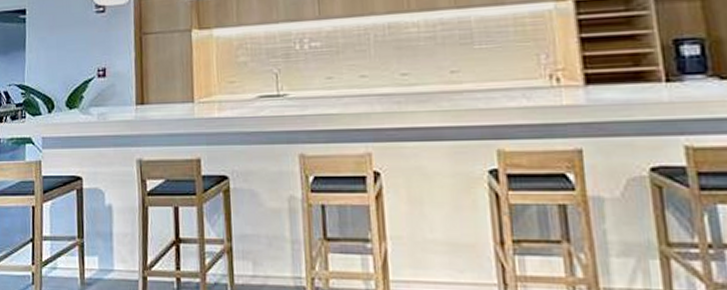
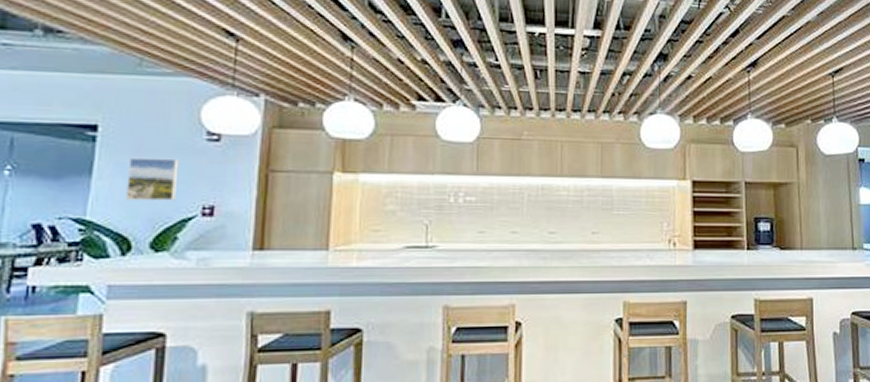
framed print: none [47,30,80,68] -> present [126,157,179,201]

